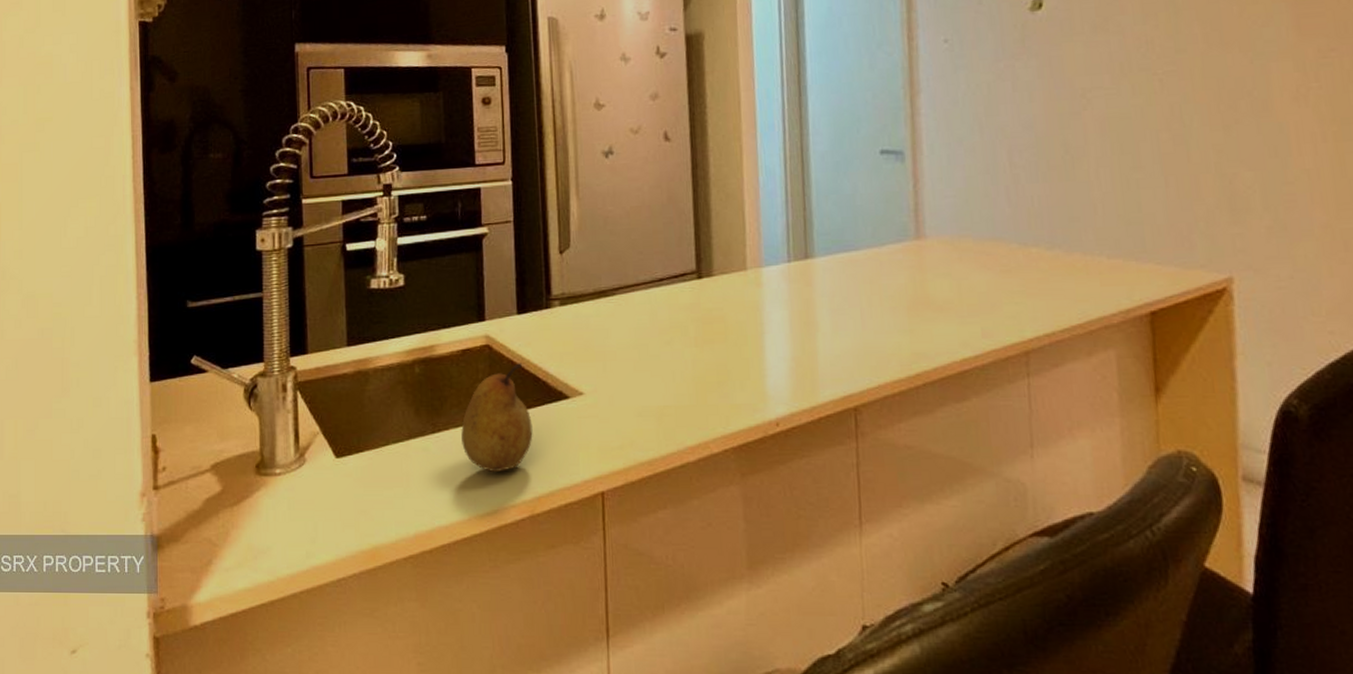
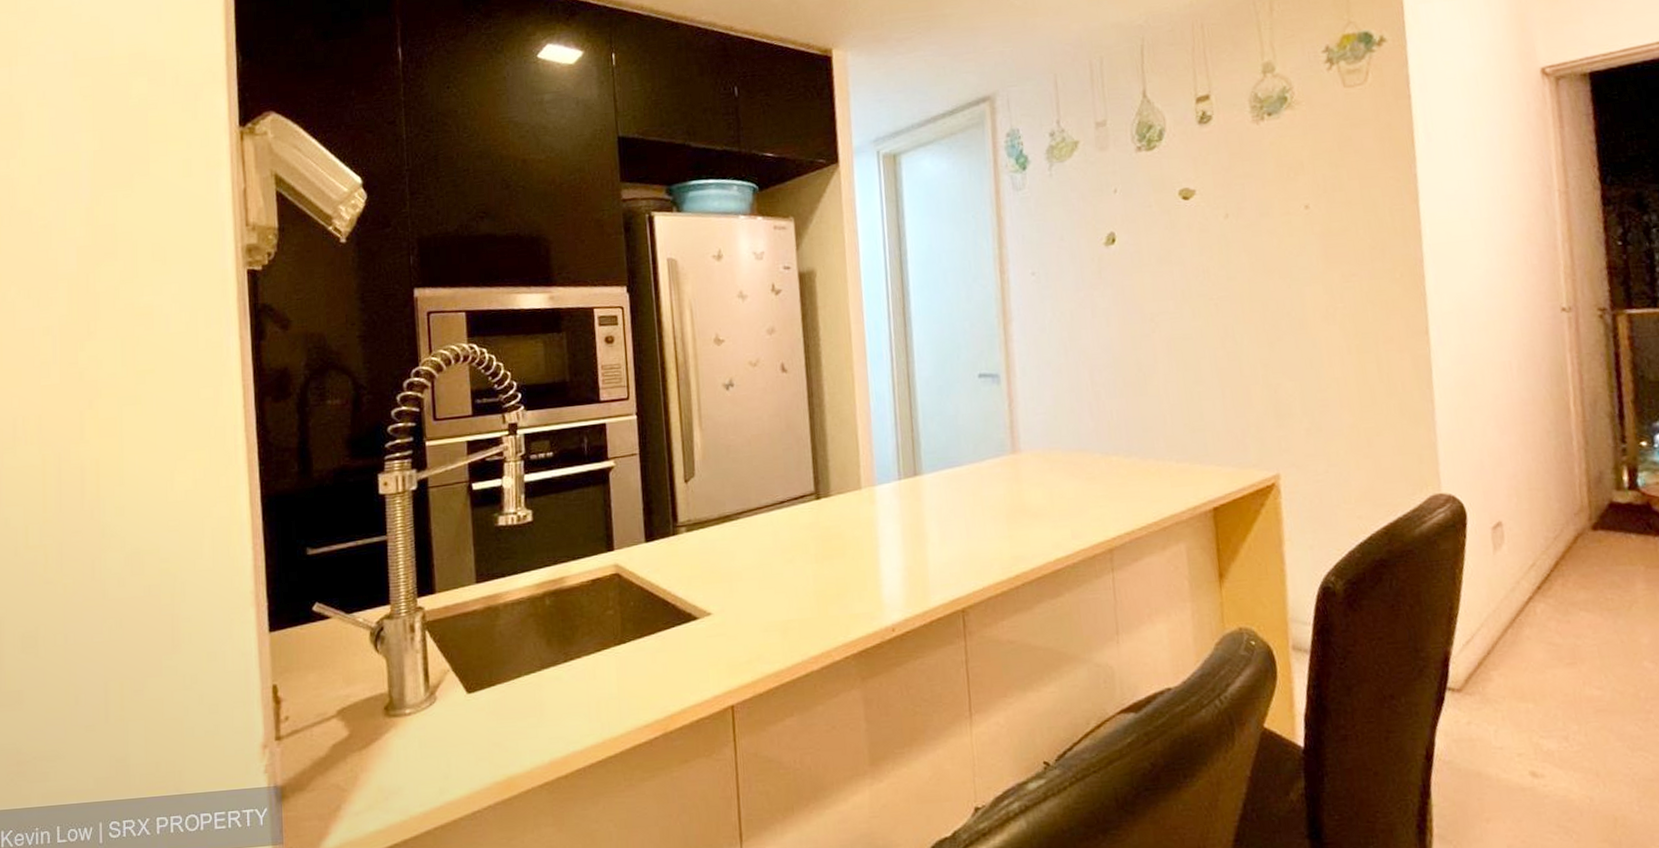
fruit: present [461,363,533,473] -> none [593,588,664,696]

